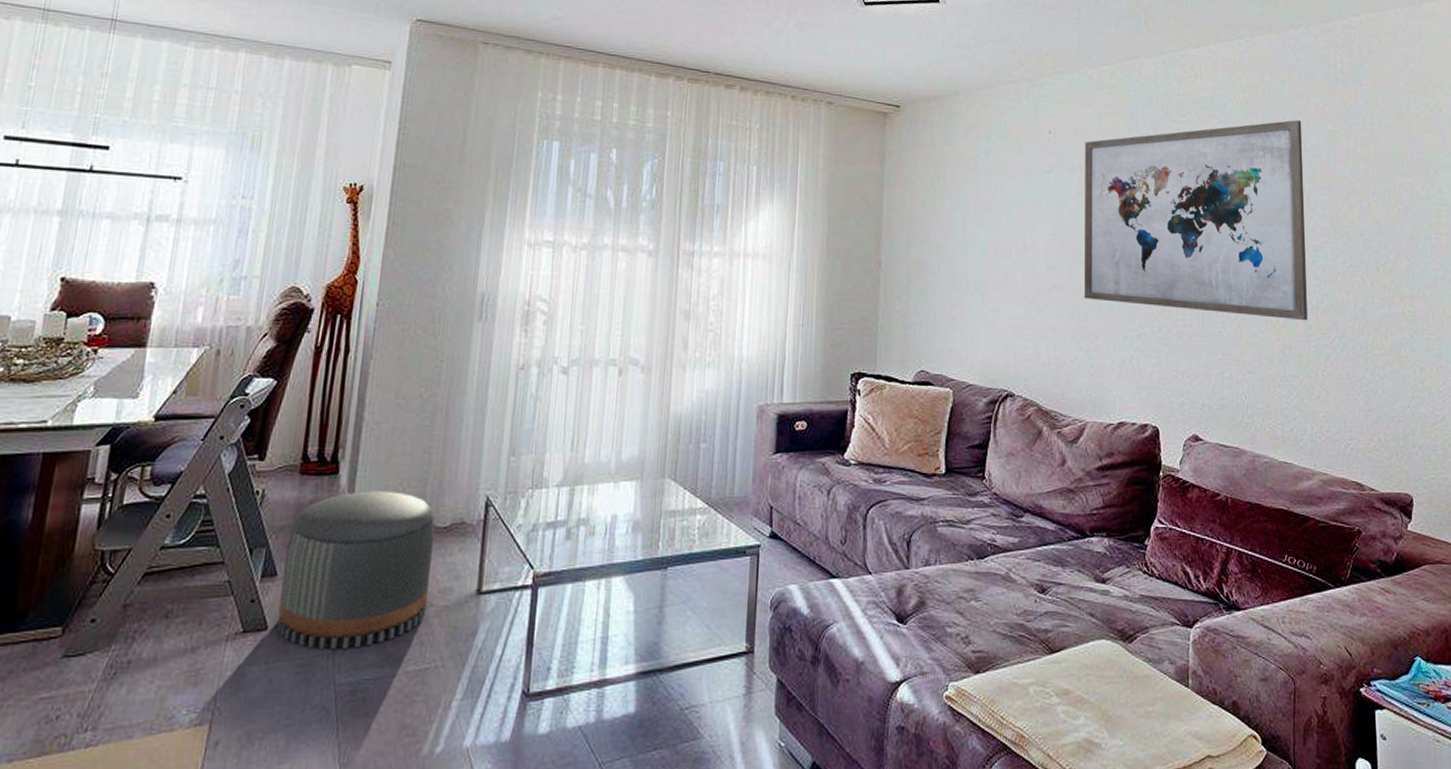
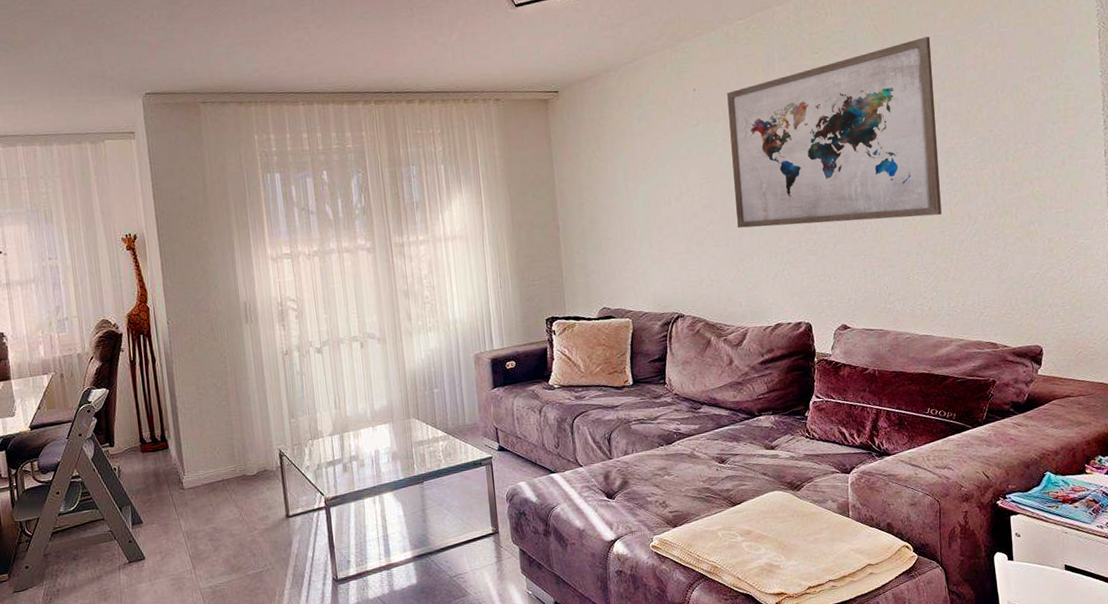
pouf: present [277,491,435,649] -> none [144,455,253,568]

